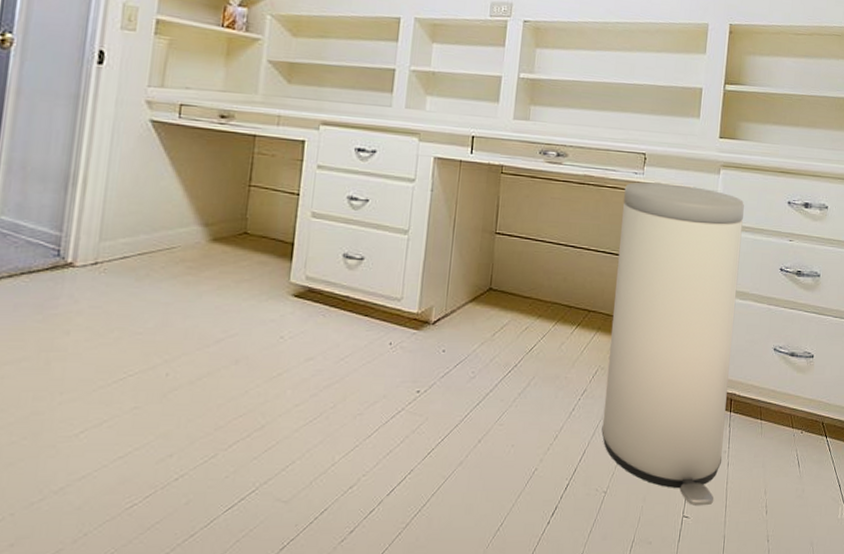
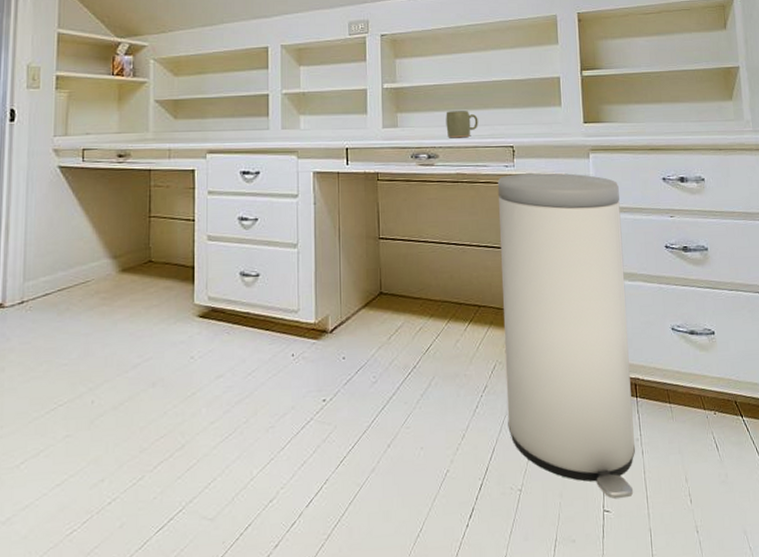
mug: none [579,110,614,139] -> present [446,111,478,138]

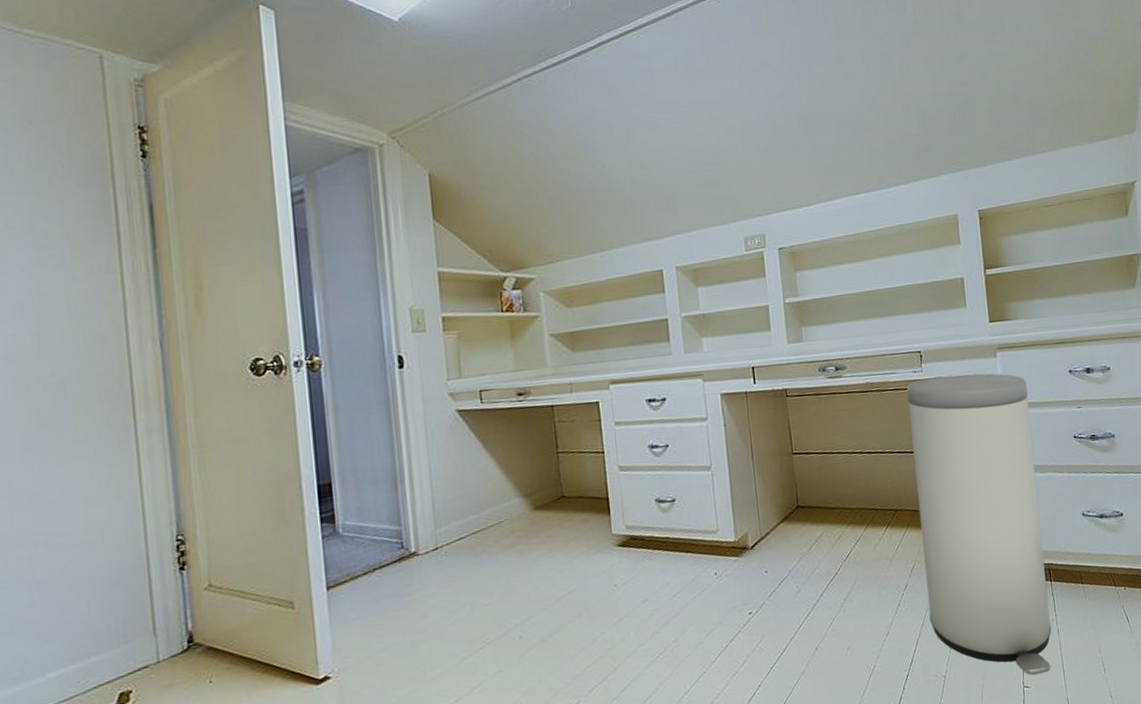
mug: present [446,111,478,138] -> none [850,319,884,348]

